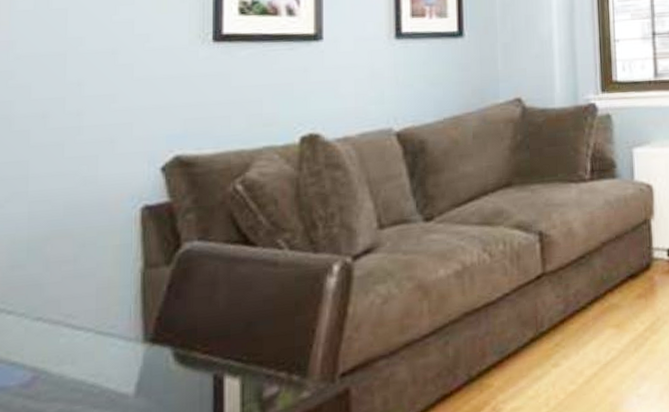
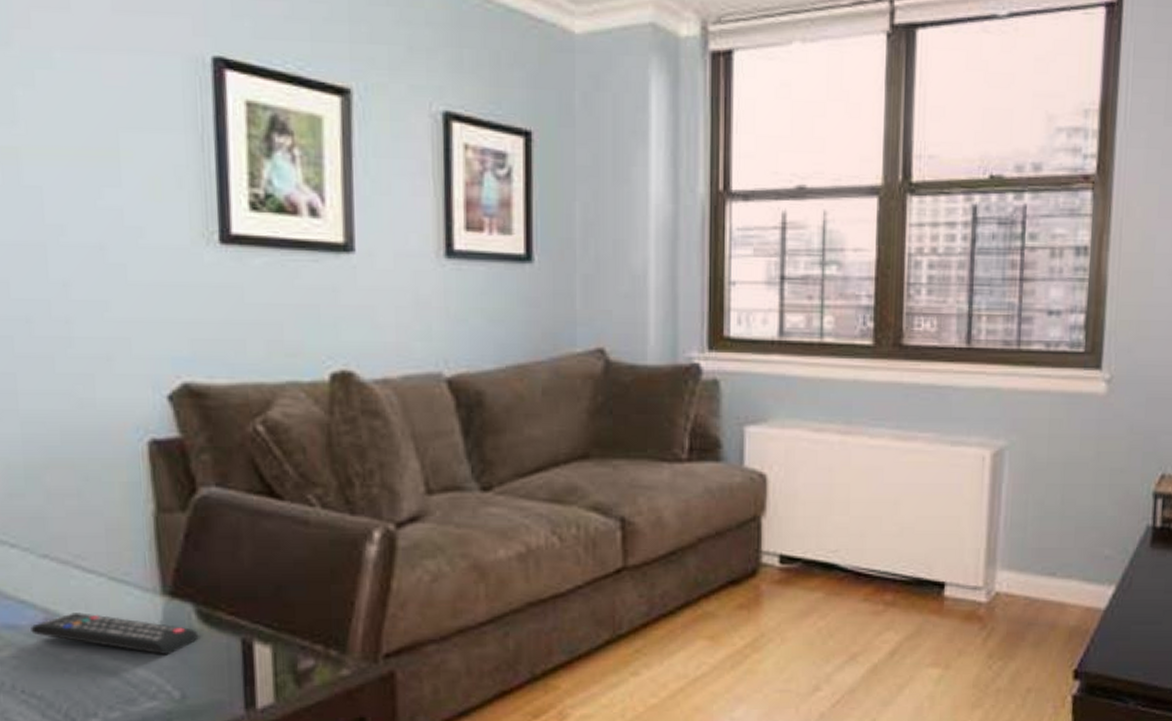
remote control: none [18,367,175,399] -> present [31,612,199,656]

